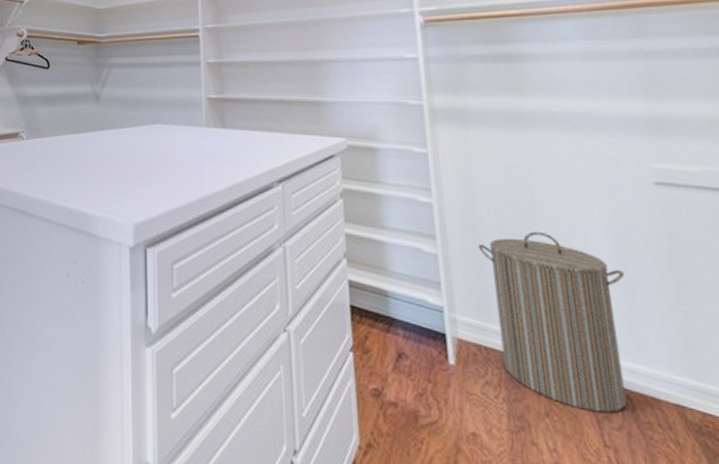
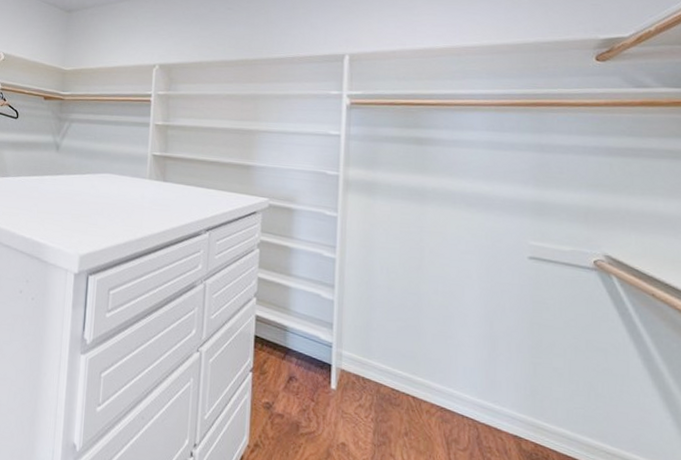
laundry hamper: present [479,231,627,413] -> none [370,288,489,437]

